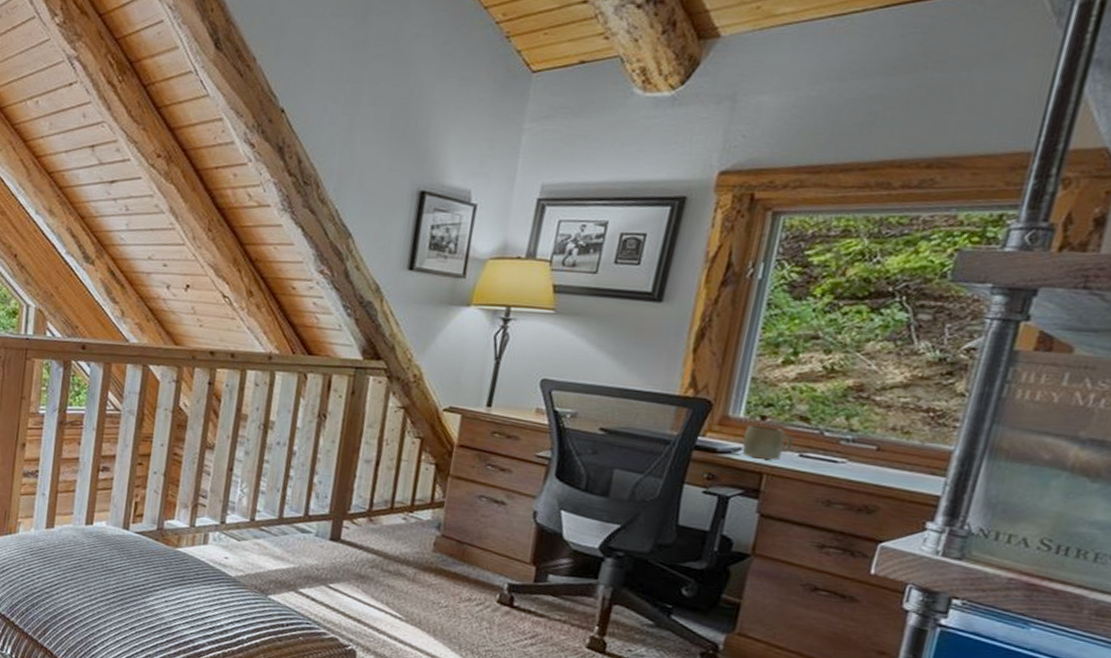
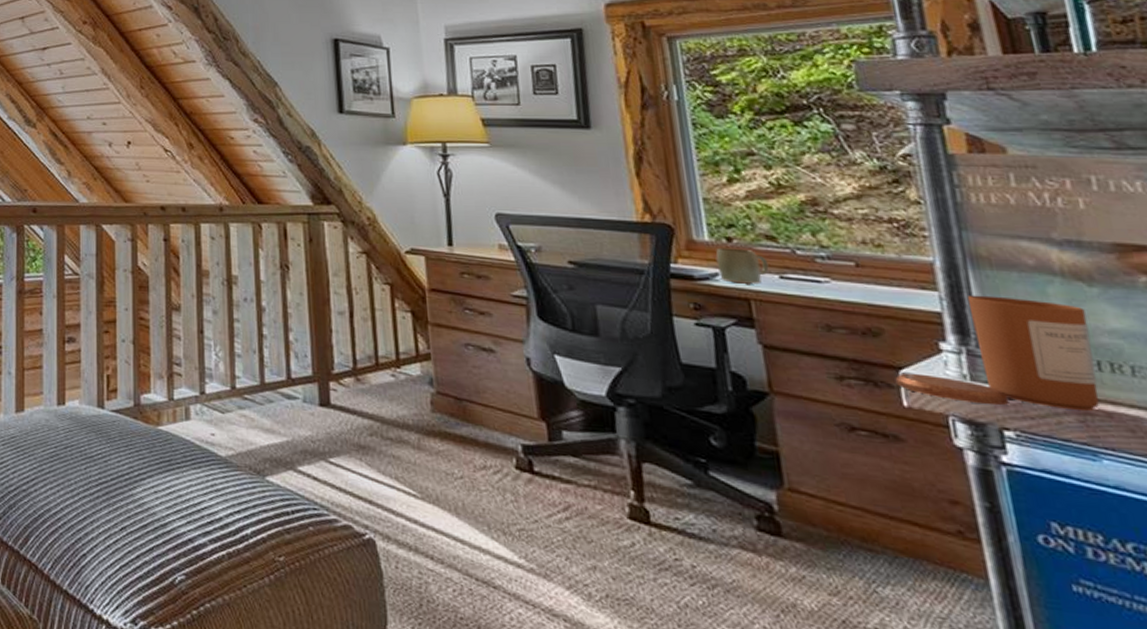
candle: none [871,482,1077,588] -> present [895,295,1099,411]

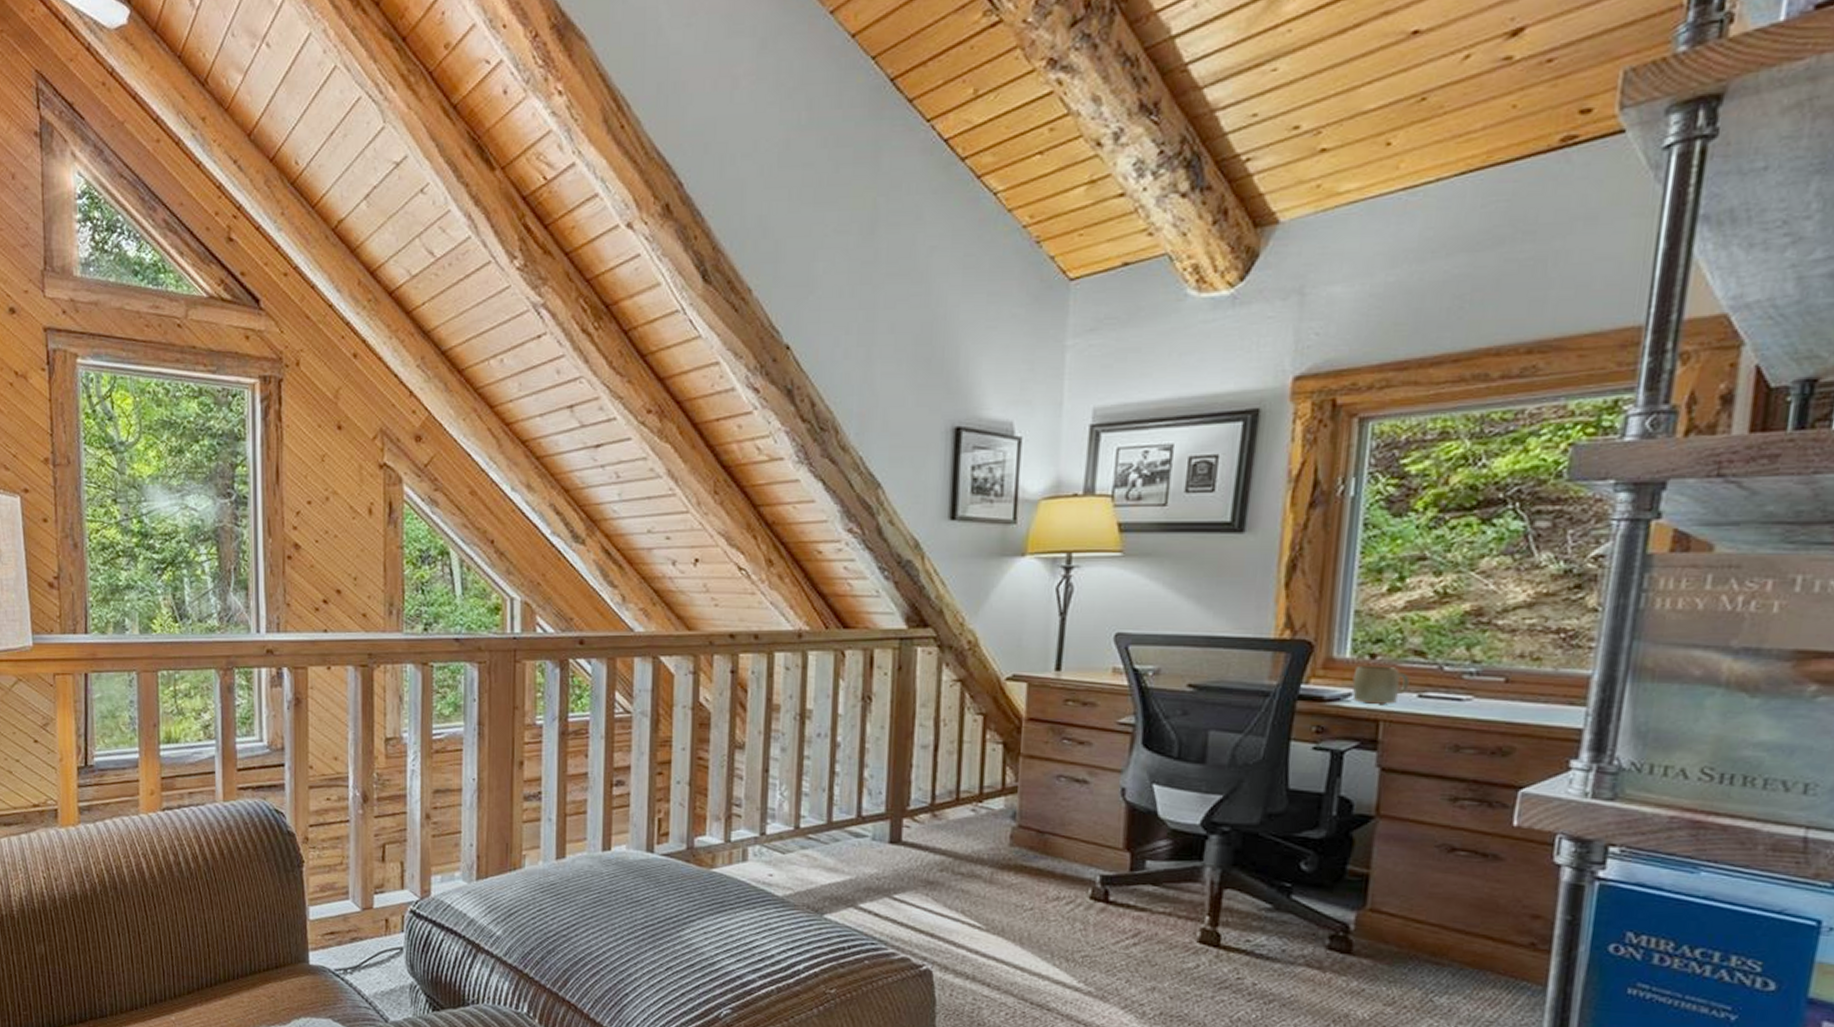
candle: present [895,295,1099,411] -> none [1511,709,1737,824]

